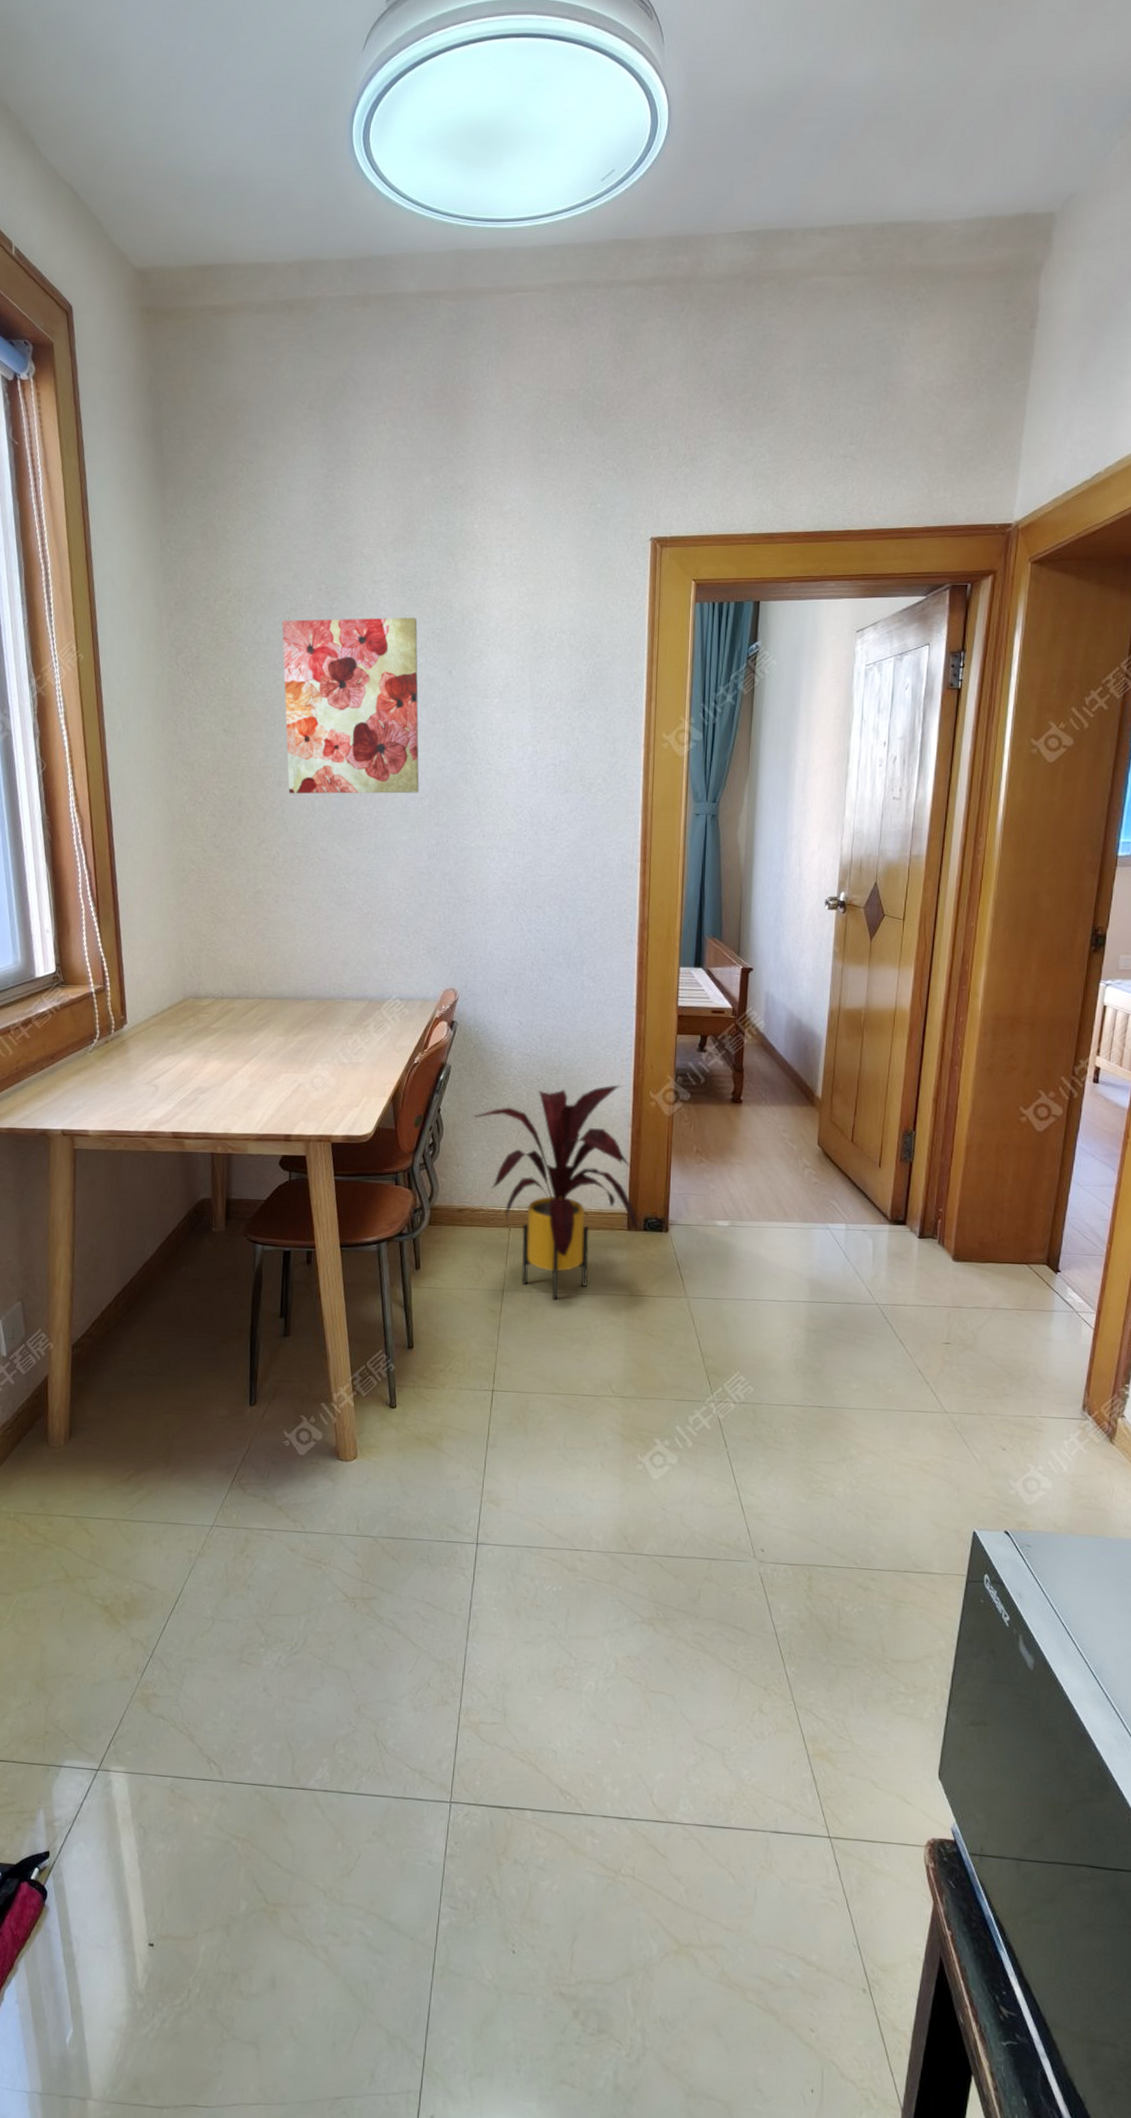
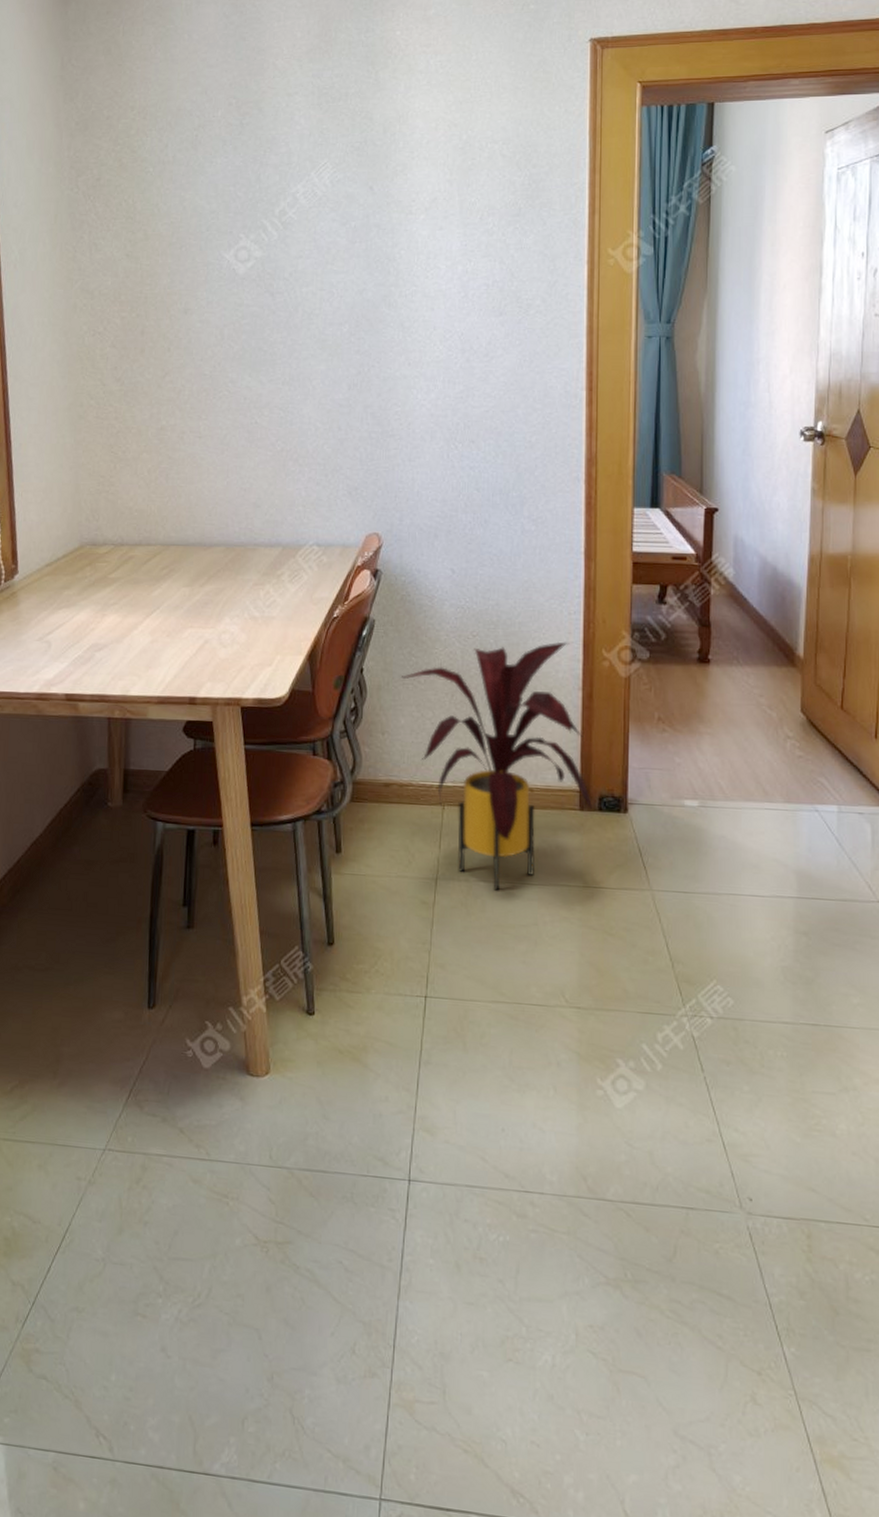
wall art: present [281,617,420,794] -> none [189,130,338,322]

